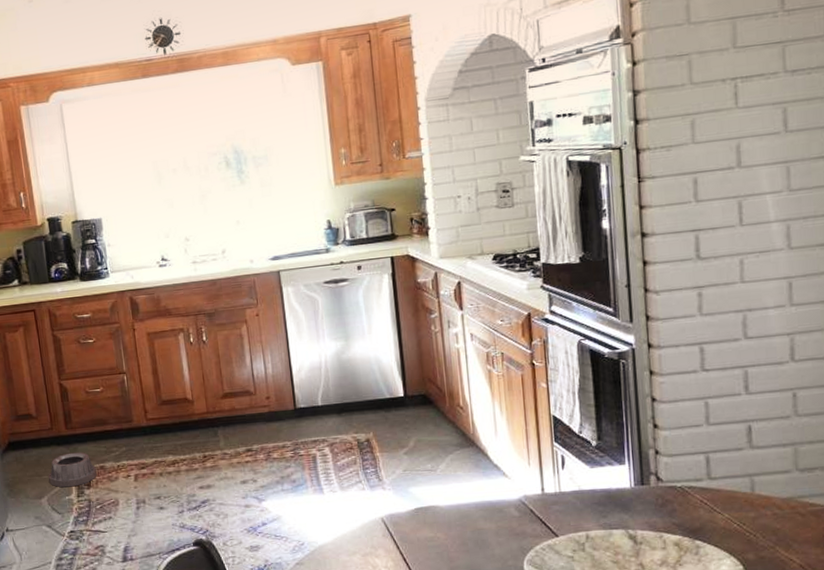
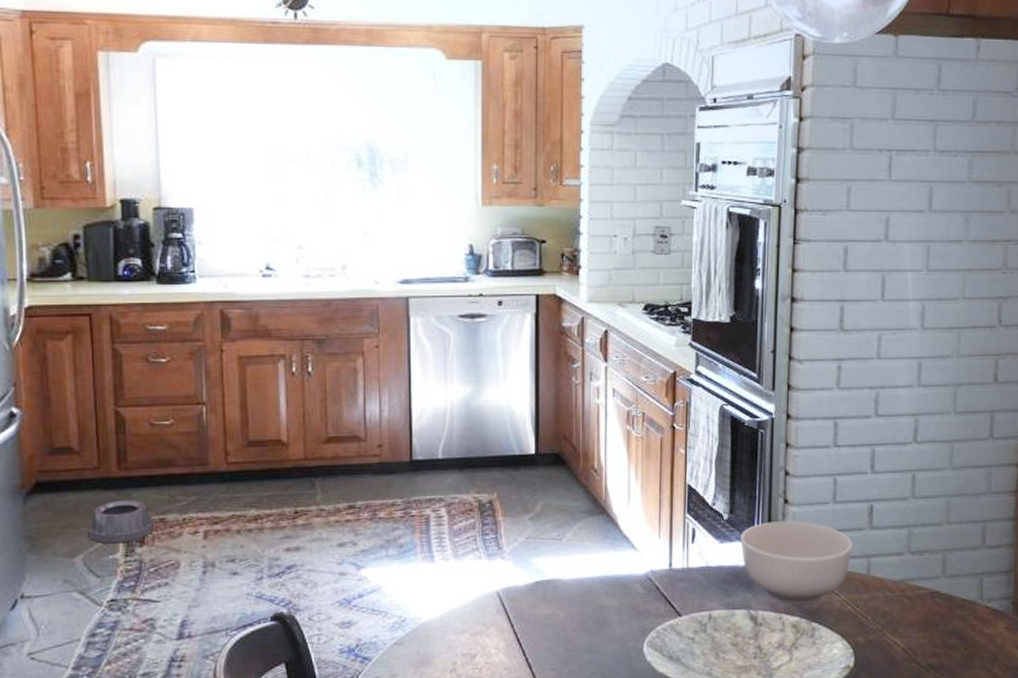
bowl: none [611,444,733,523] -> present [740,521,853,604]

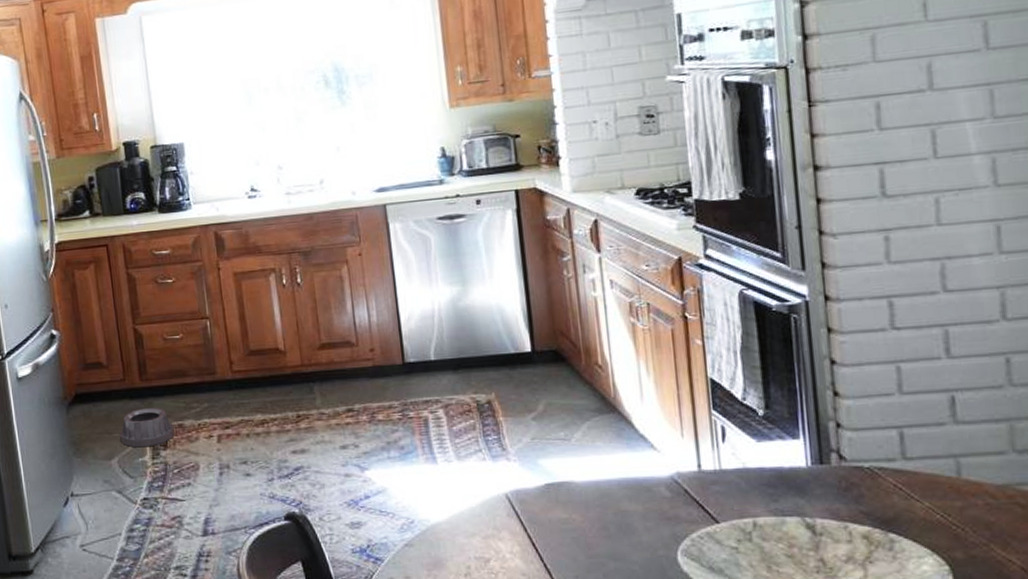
bowl: present [740,521,853,604] -> none [782,416,933,511]

